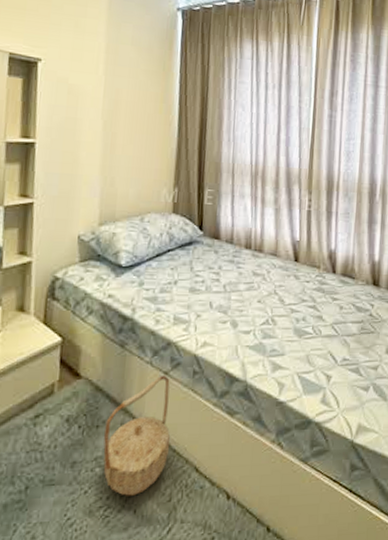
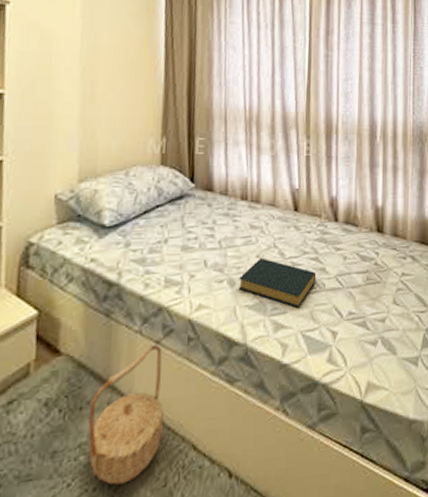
hardback book: none [240,303,314,351] -> present [238,257,317,308]

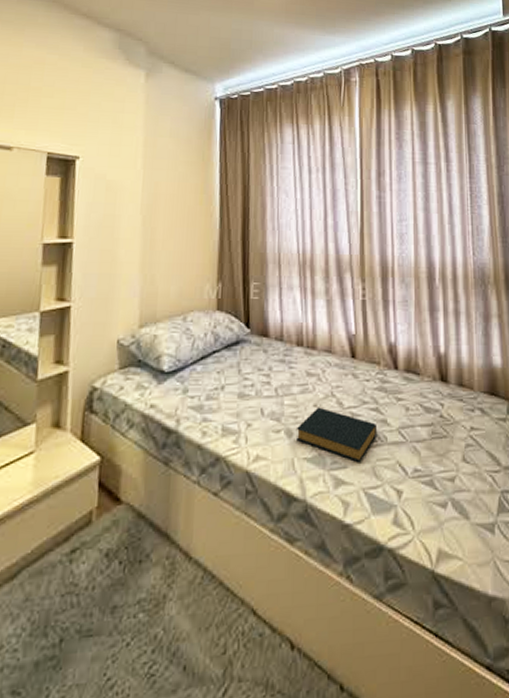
basket: present [88,344,164,485] -> none [147,496,223,648]

